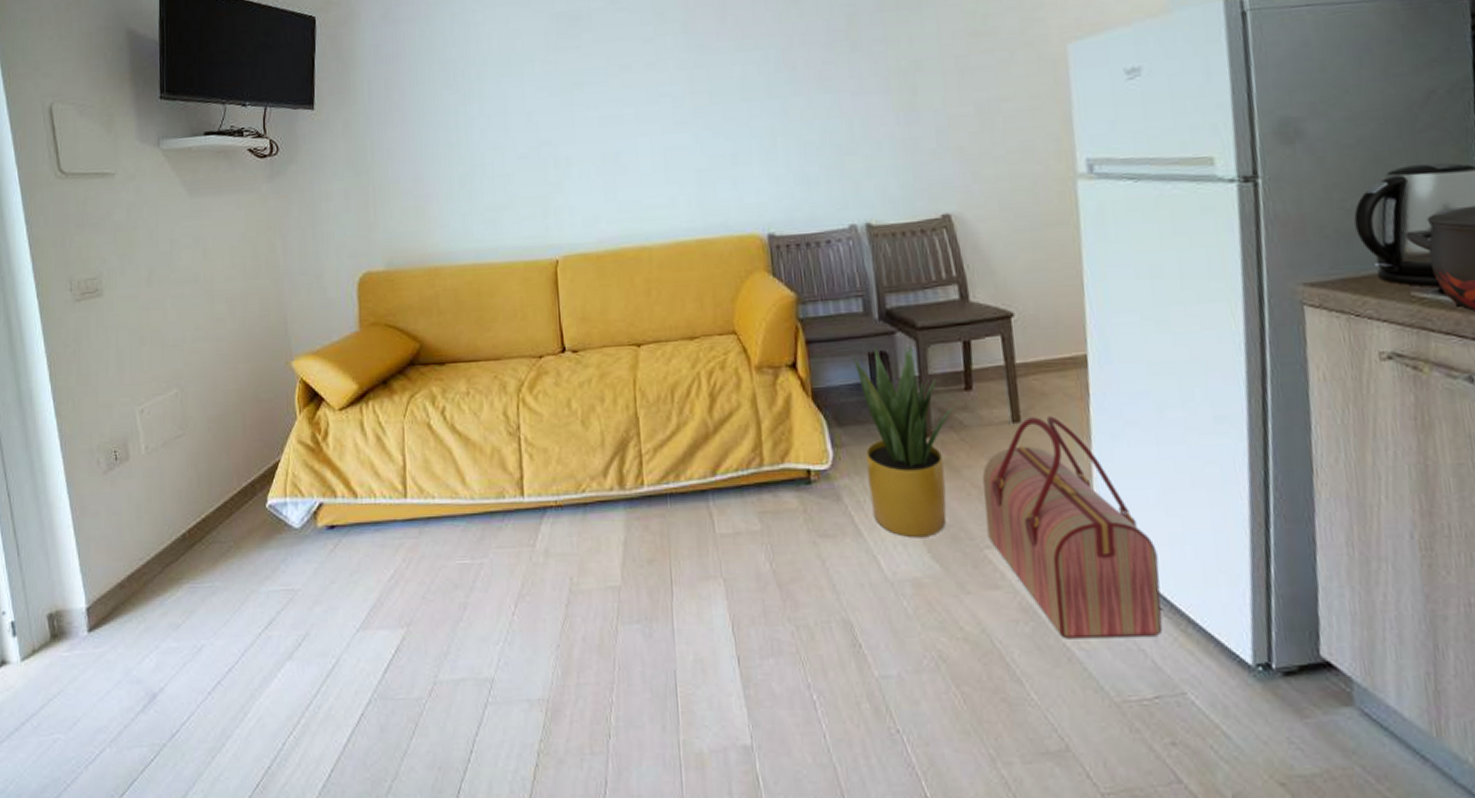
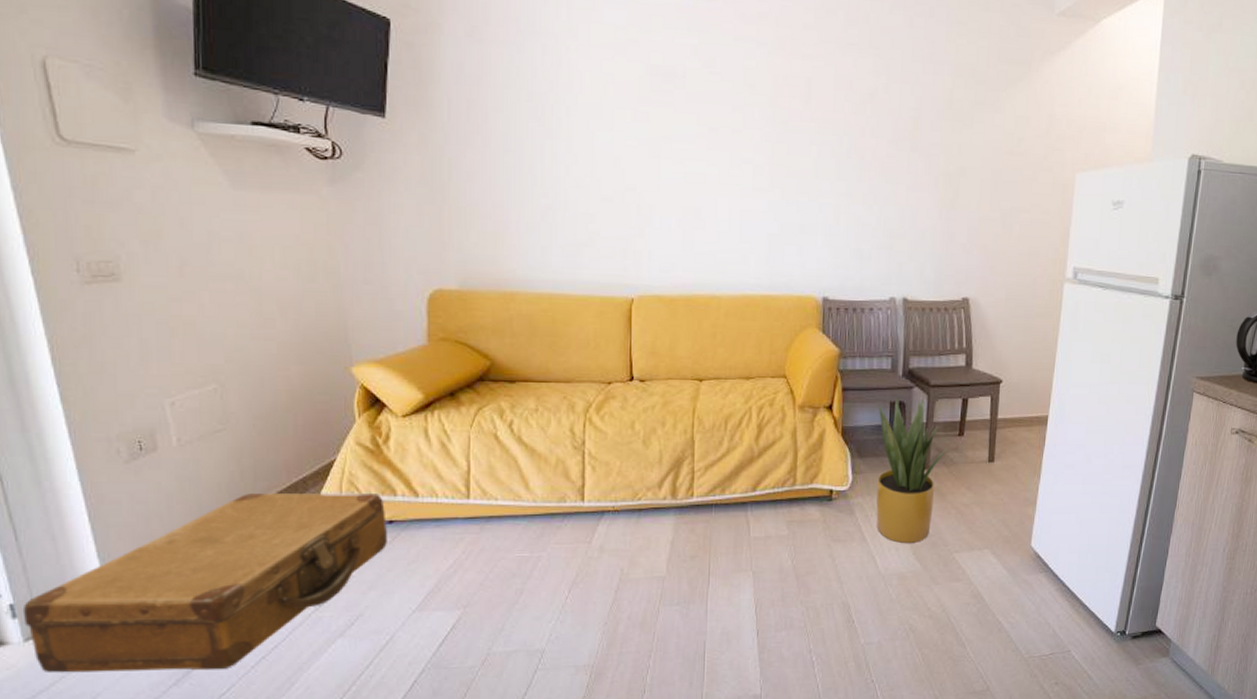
suitcase: none [21,496,330,696] -> present [22,493,387,674]
handbag: present [982,416,1163,639] -> none [957,459,1070,616]

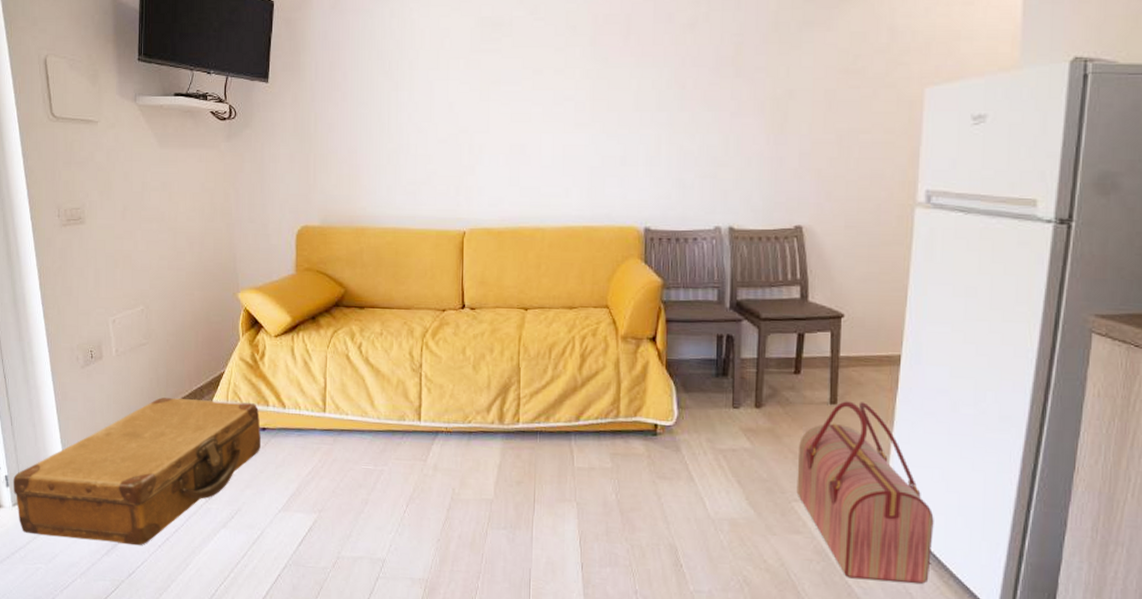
planter: present [876,397,949,543] -> none [704,329,783,487]
handbag: none [957,459,1070,616] -> present [796,401,934,584]

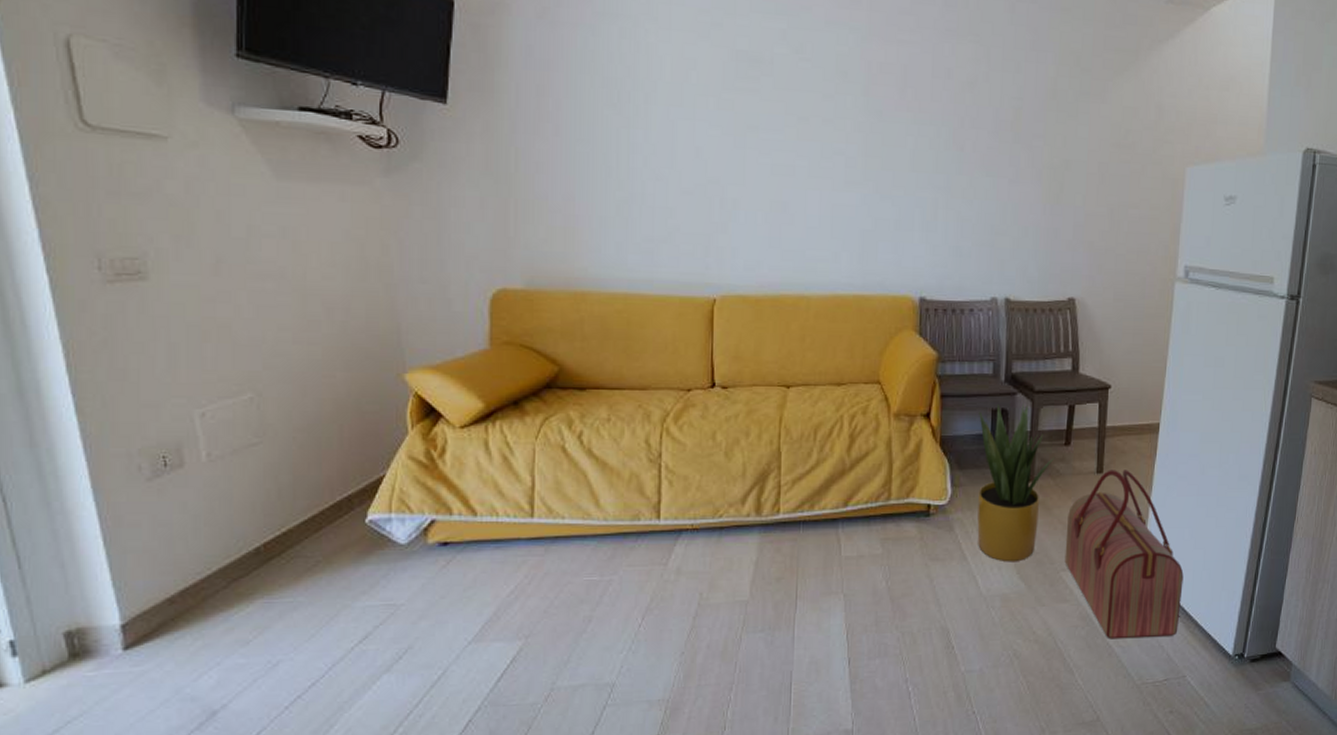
suitcase: present [12,397,261,545] -> none [24,513,441,719]
planter: none [704,329,783,487] -> present [977,403,1054,561]

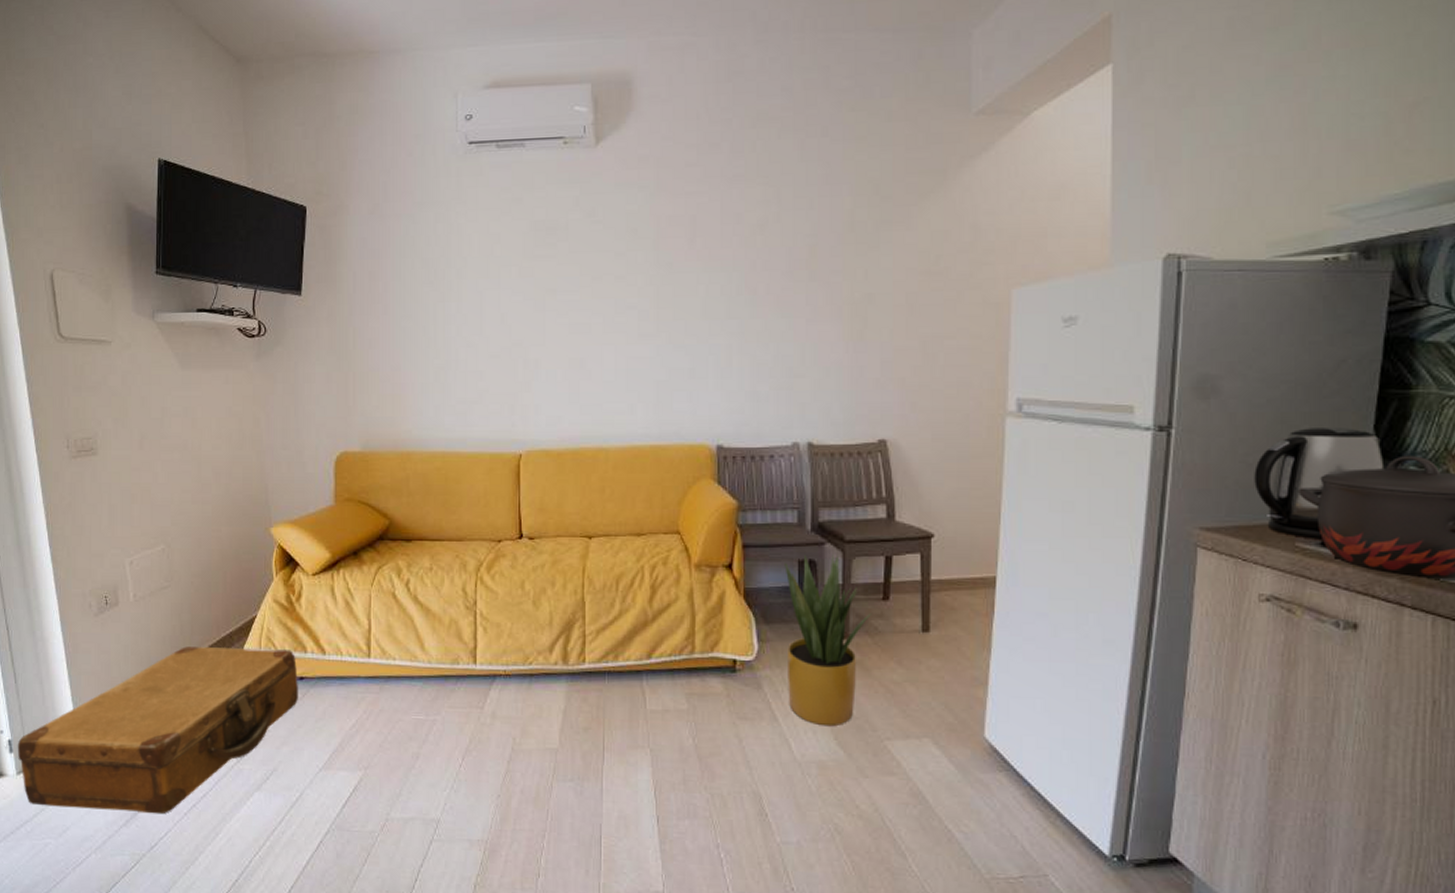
suitcase: none [24,513,441,719] -> present [17,646,298,813]
handbag: present [1064,470,1184,639] -> none [889,628,1038,825]

